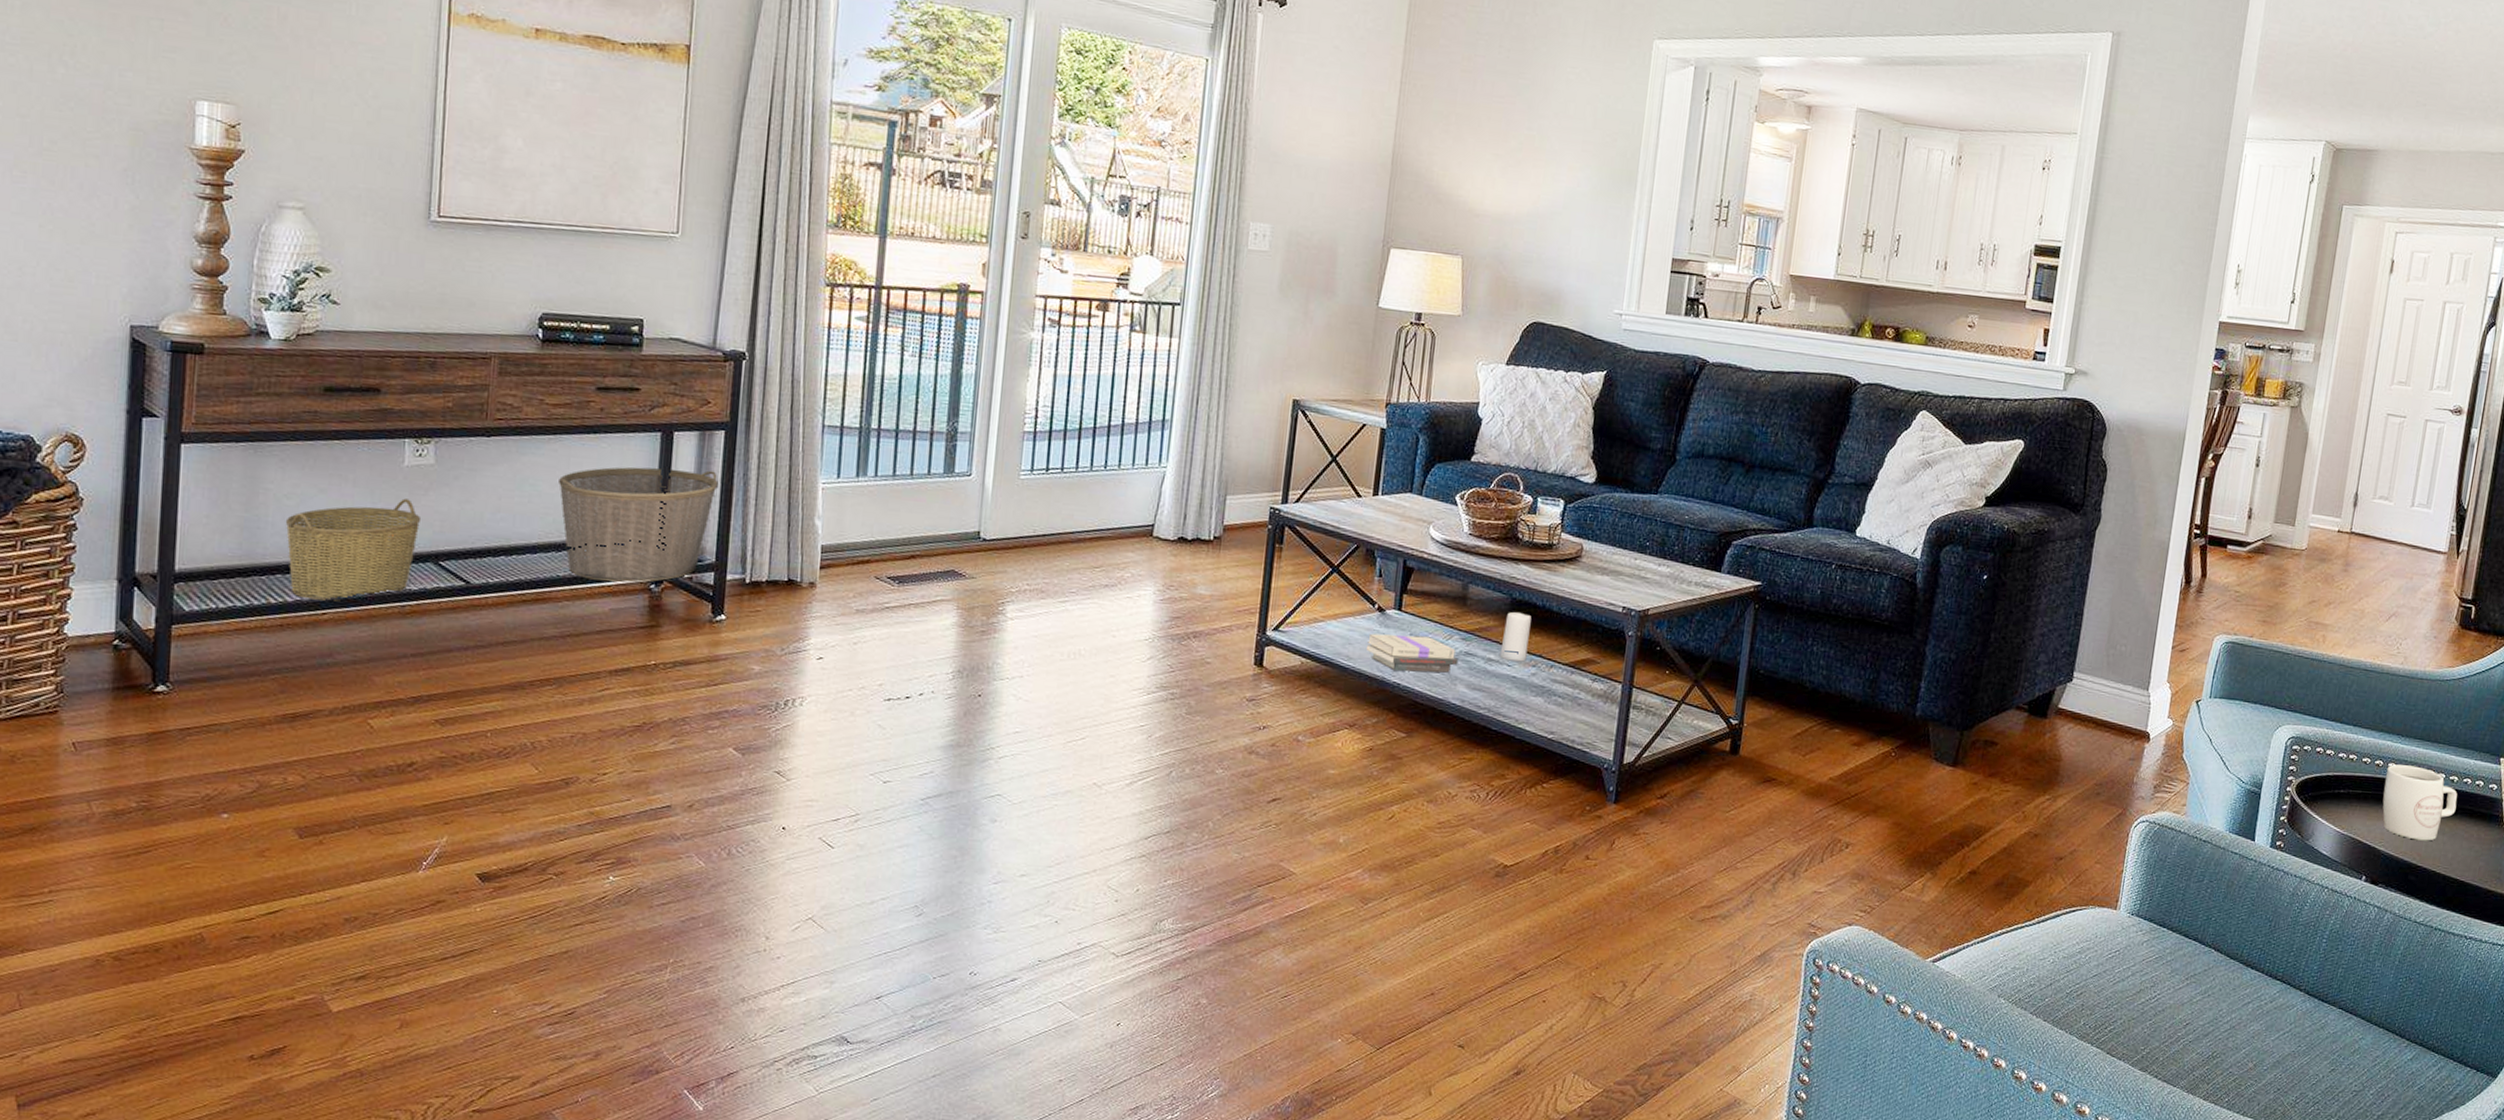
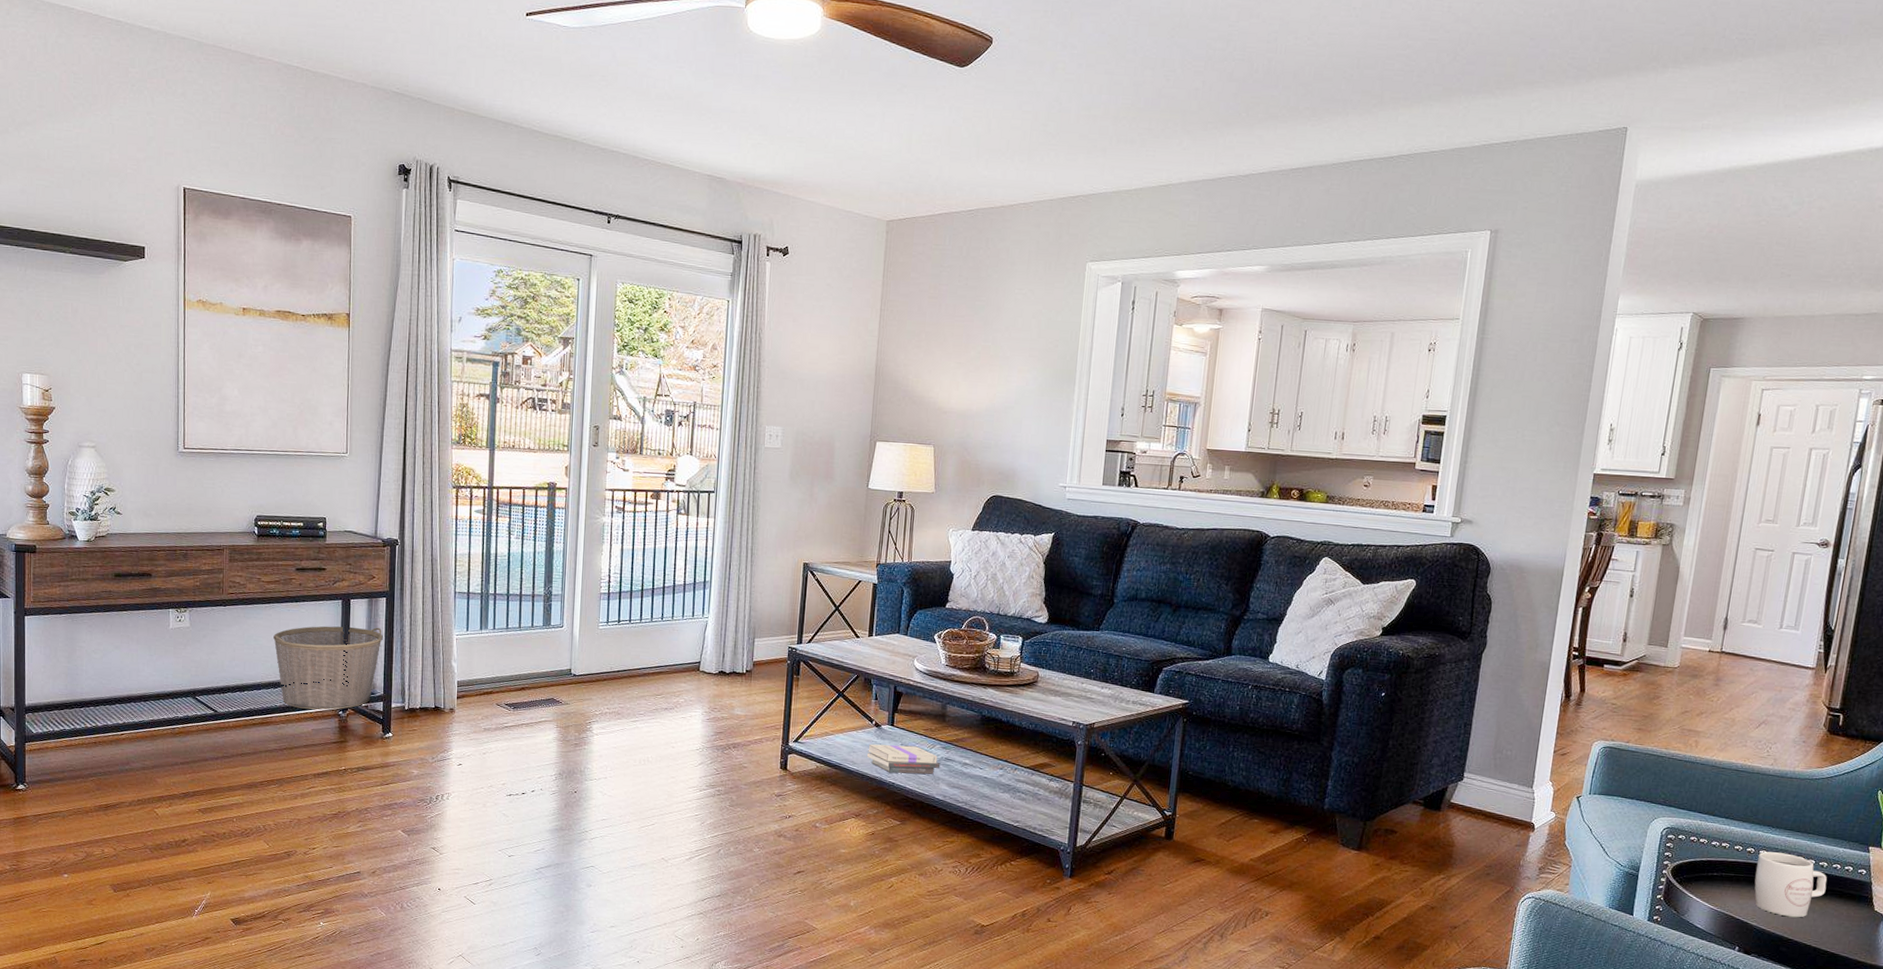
basket: present [285,498,420,602] -> none [94,652,182,726]
candle: present [1499,611,1532,663] -> none [973,726,998,767]

